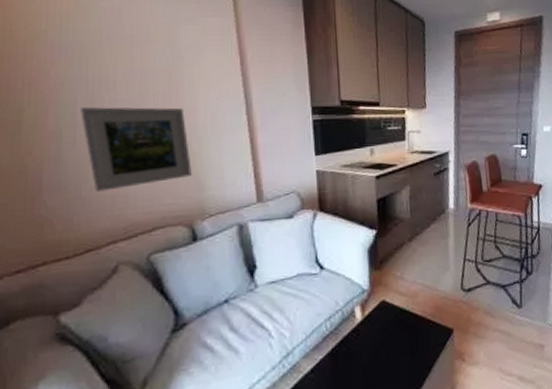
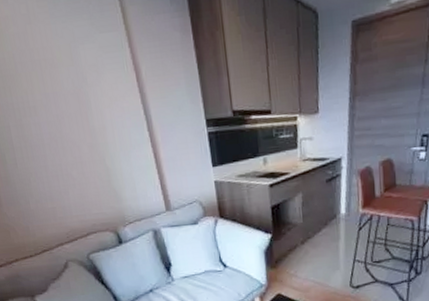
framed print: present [80,107,192,192] -> none [14,128,110,204]

